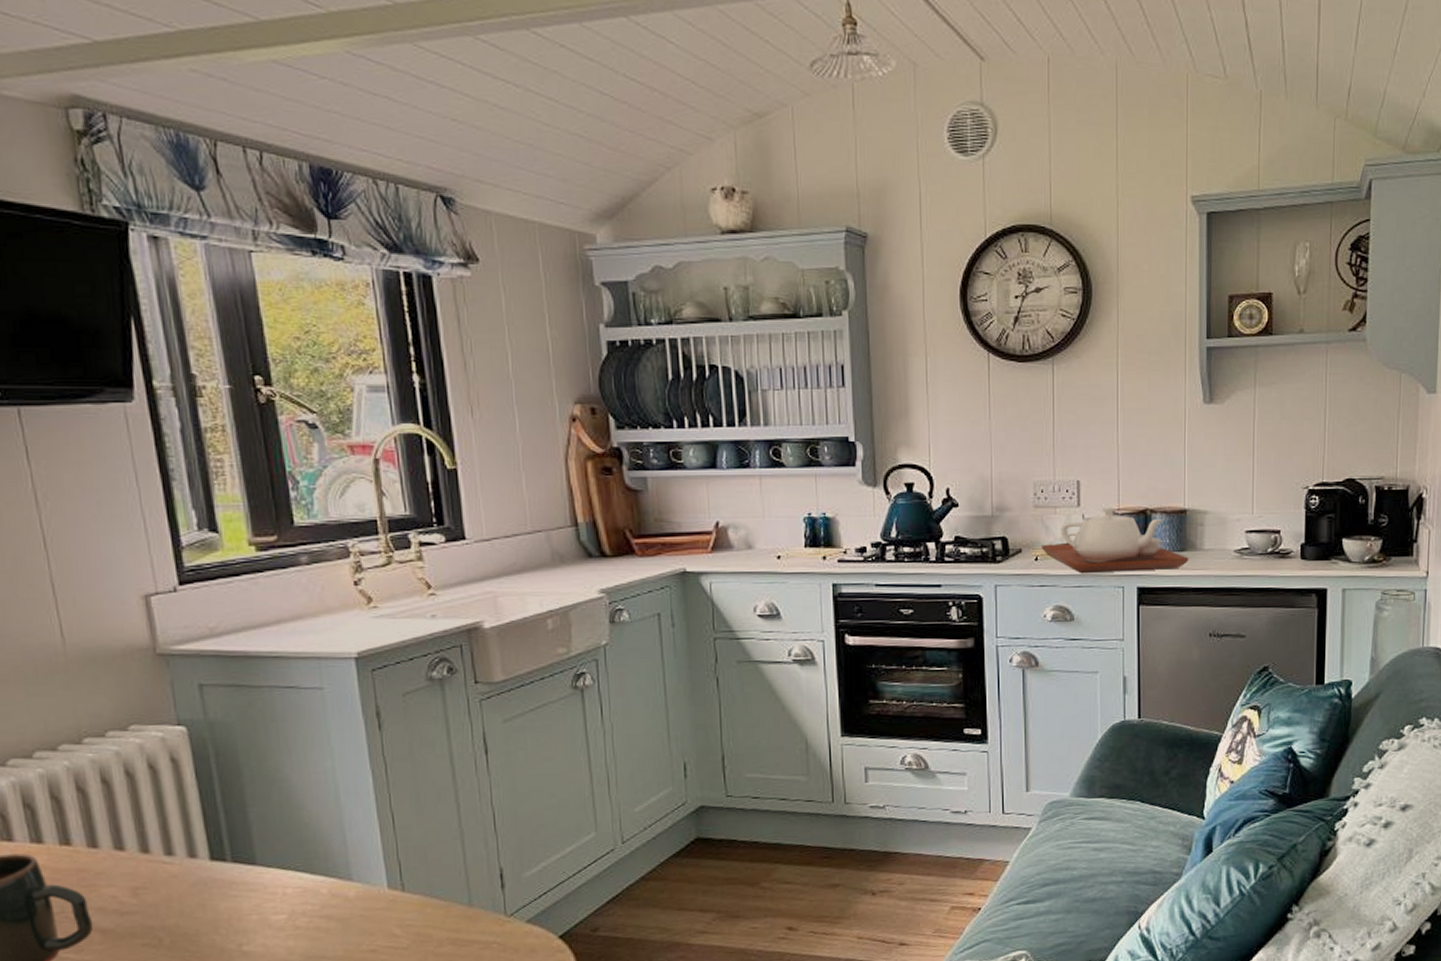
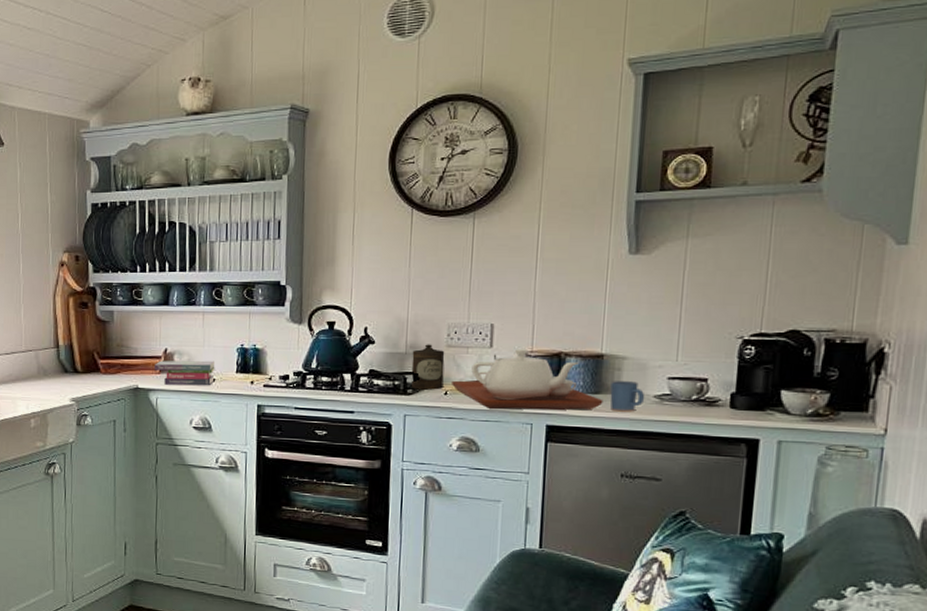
books: none [705,534,780,566] -> present [154,360,215,386]
canister: none [999,505,1033,556] -> present [411,344,445,390]
mug: none [1195,537,1227,569] -> present [610,381,645,412]

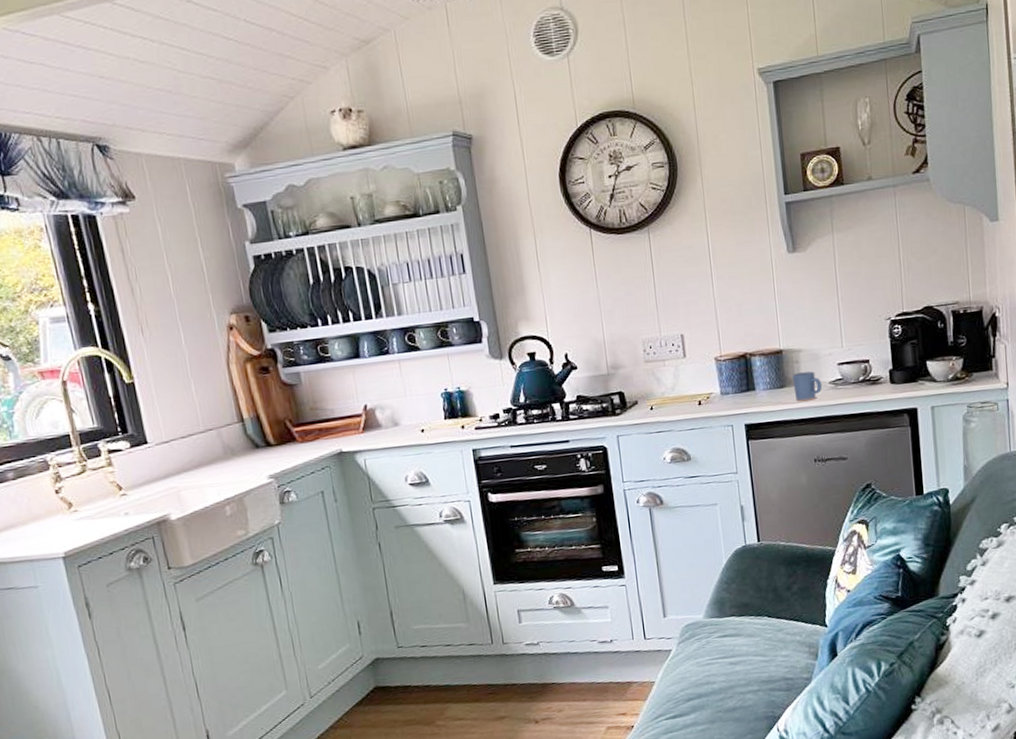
books: present [154,360,215,386] -> none [356,410,423,444]
canister: present [411,344,445,390] -> none [614,362,648,409]
tea set: present [450,349,603,411] -> none [654,355,789,418]

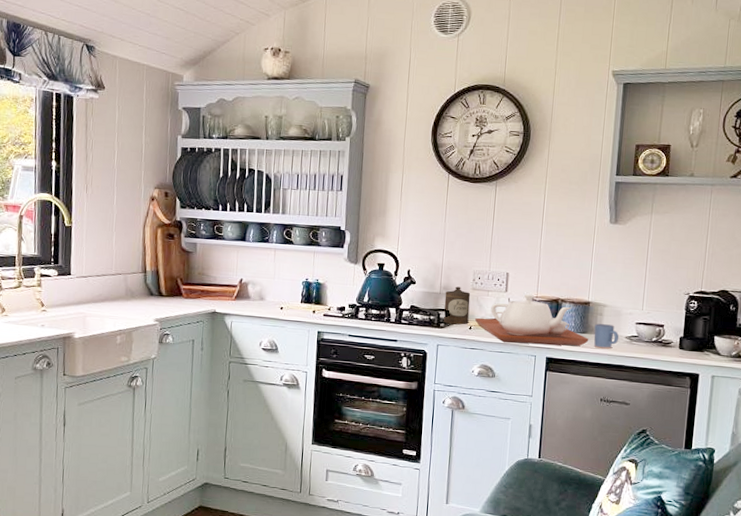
canister: none [614,362,648,409] -> present [443,286,471,325]
tea set: none [654,355,789,418] -> present [474,294,589,347]

